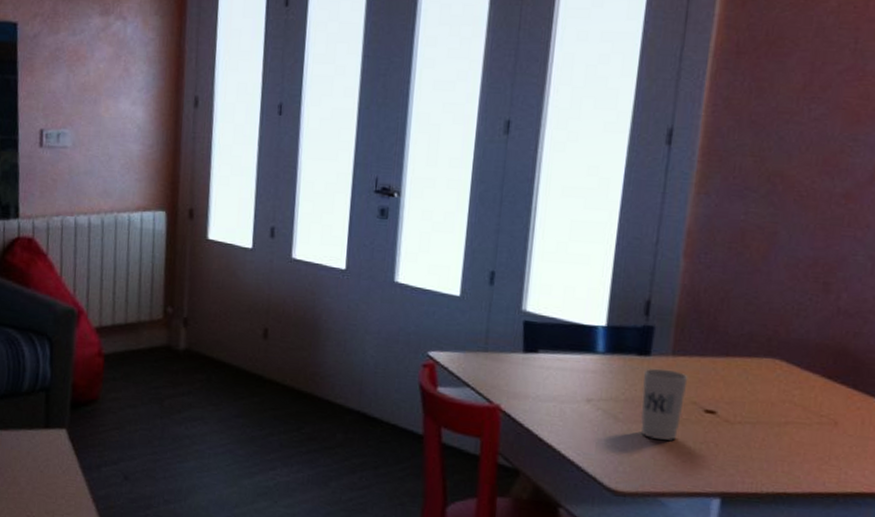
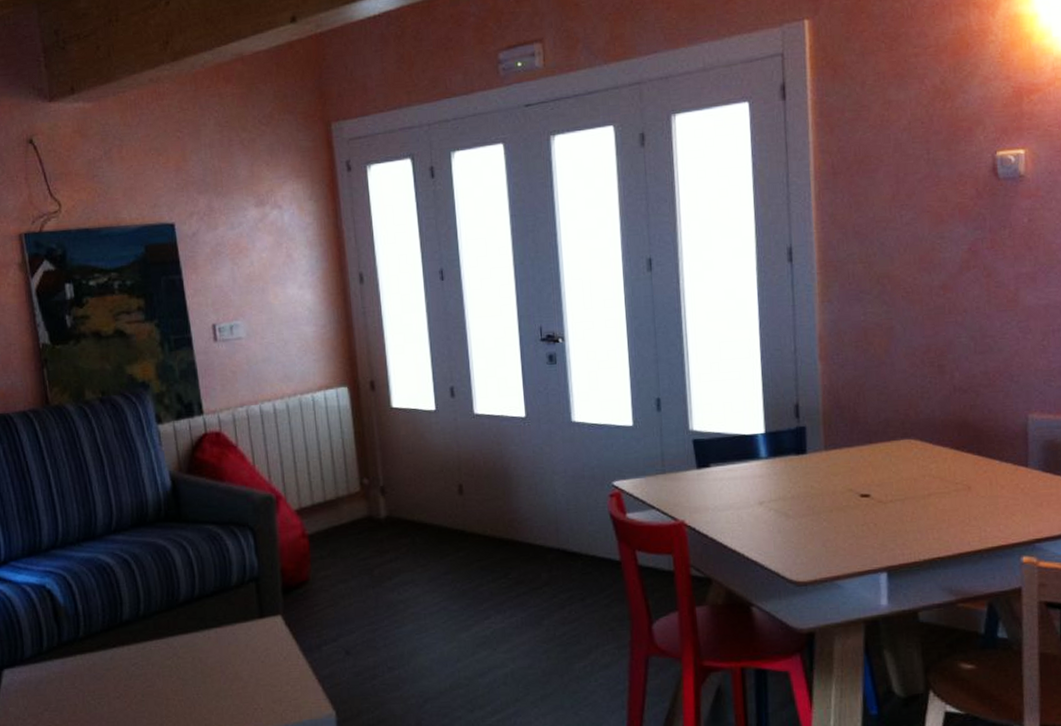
cup: present [640,368,689,440] -> none [803,463,843,529]

